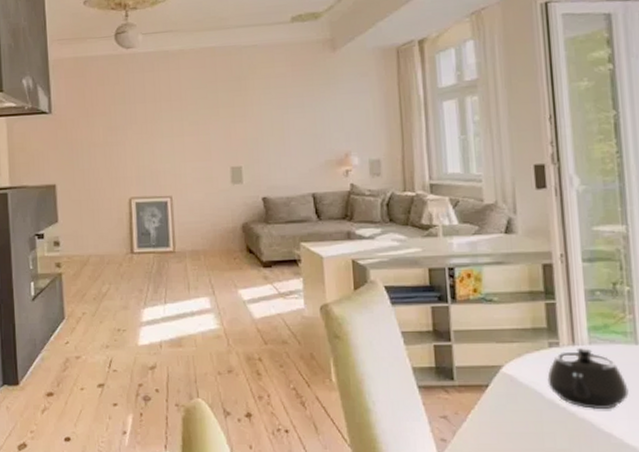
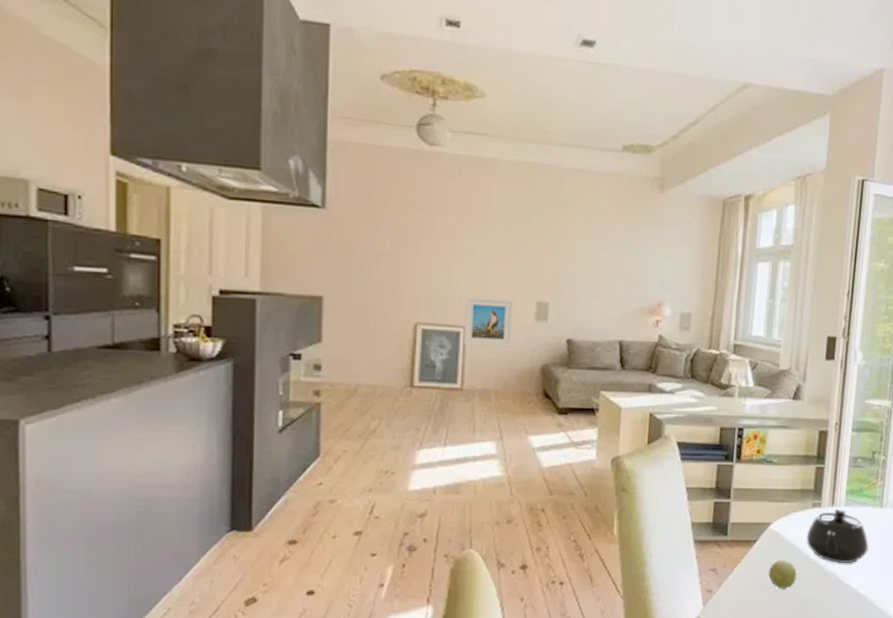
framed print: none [168,168,212,213] -> present [463,296,513,348]
fruit: none [508,405,543,438] -> present [768,560,797,589]

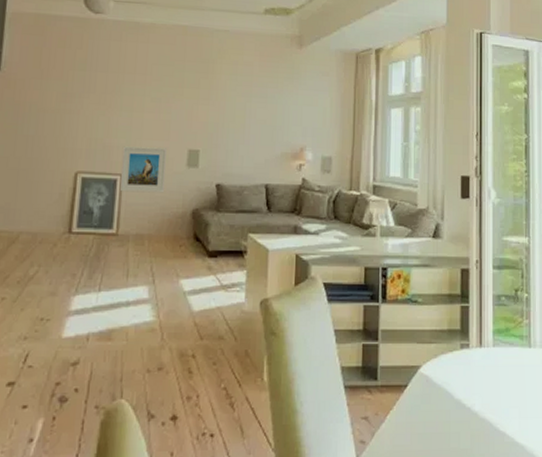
fruit: present [768,560,797,589] -> none [422,406,451,438]
teapot: present [806,509,869,563] -> none [457,350,521,409]

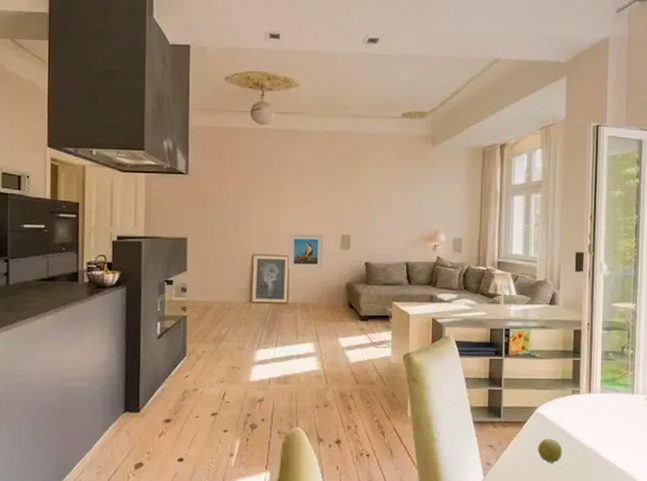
fruit: none [422,406,451,438] -> present [538,438,562,463]

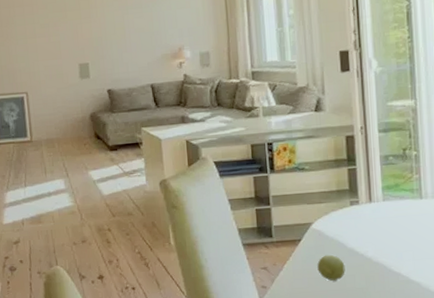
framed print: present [287,233,324,270] -> none [23,65,64,107]

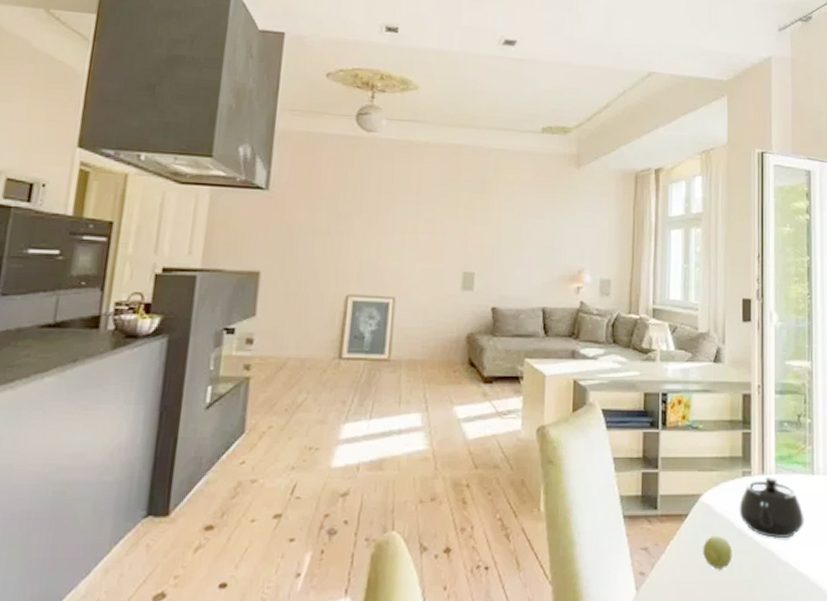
teapot: none [349,204,414,254] -> present [739,478,804,538]

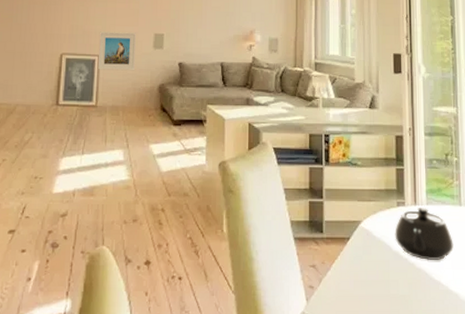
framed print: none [391,268,441,317] -> present [97,31,136,71]
fruit: present [703,535,732,569] -> none [364,256,390,285]

